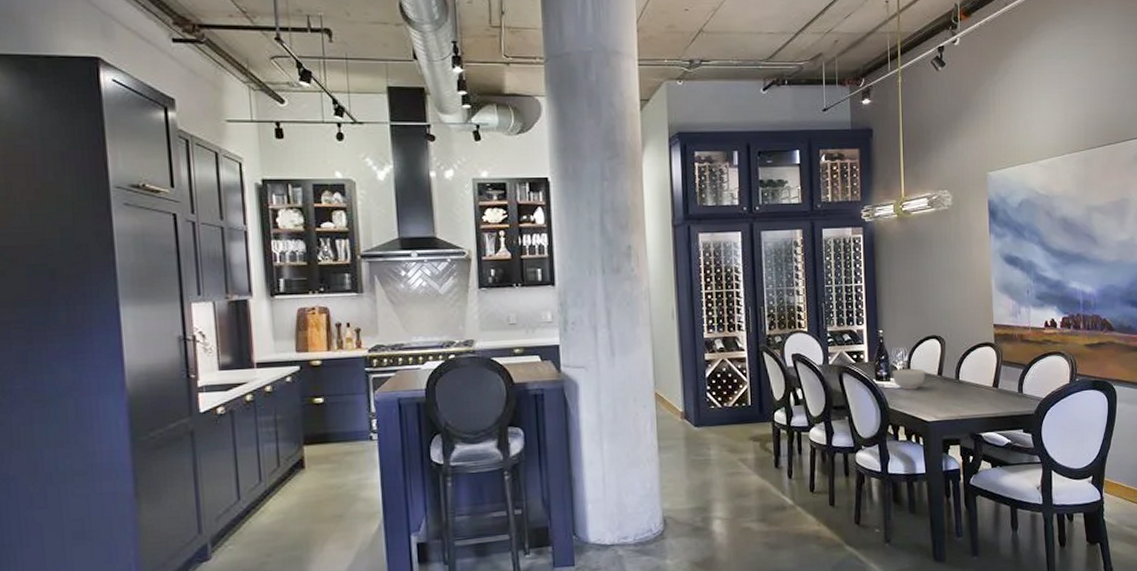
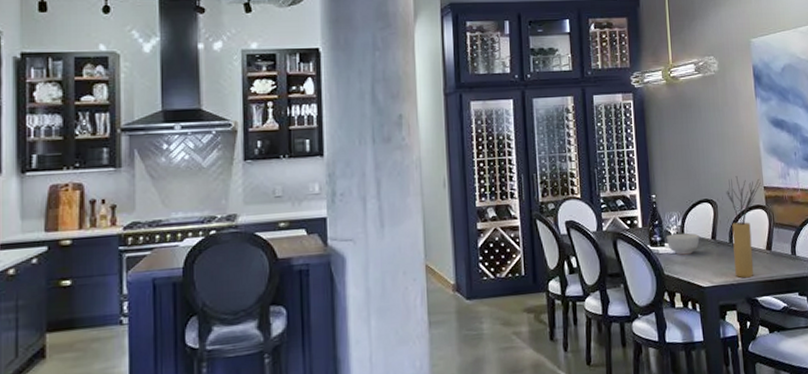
vase: none [954,313,991,414] -> present [726,176,761,278]

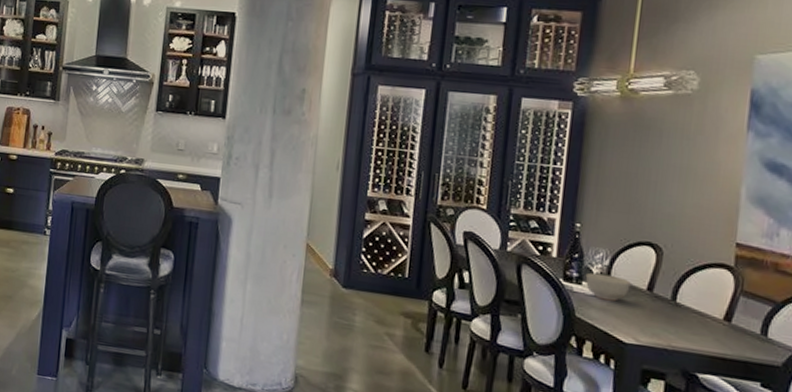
vase: present [726,176,761,278] -> none [672,222,733,348]

